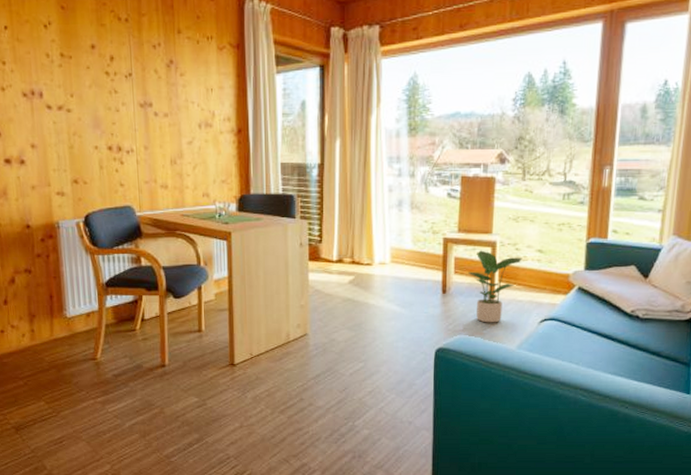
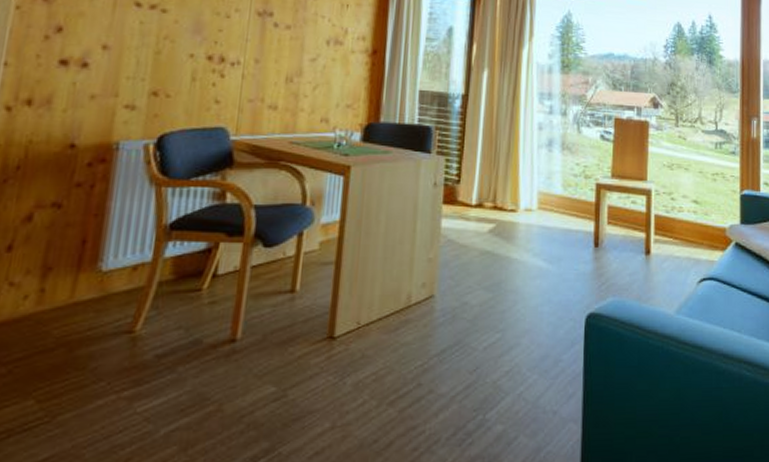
potted plant: present [468,250,523,323] -> none [622,198,678,283]

